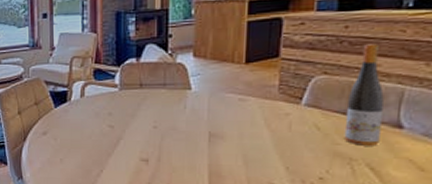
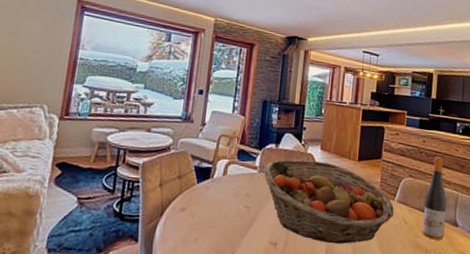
fruit basket: none [124,70,301,158] -> present [263,159,395,244]

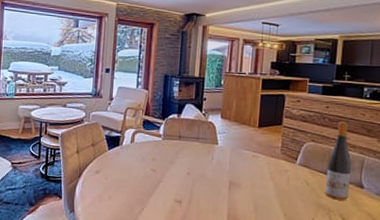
fruit basket: present [263,159,395,244] -> none [167,127,296,203]

